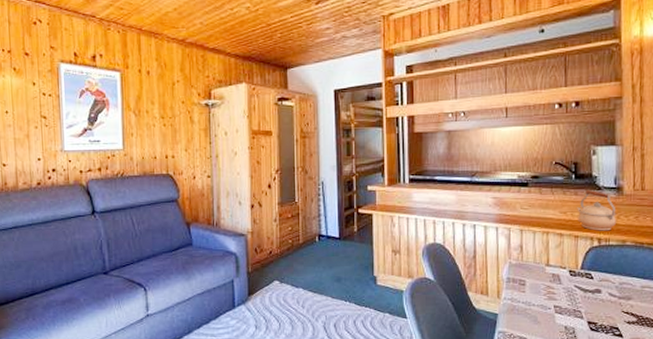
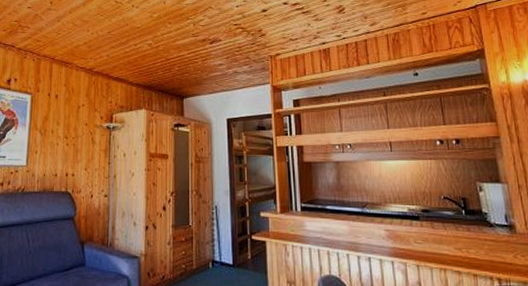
kettle: present [576,190,617,231] -> none [470,227,515,271]

